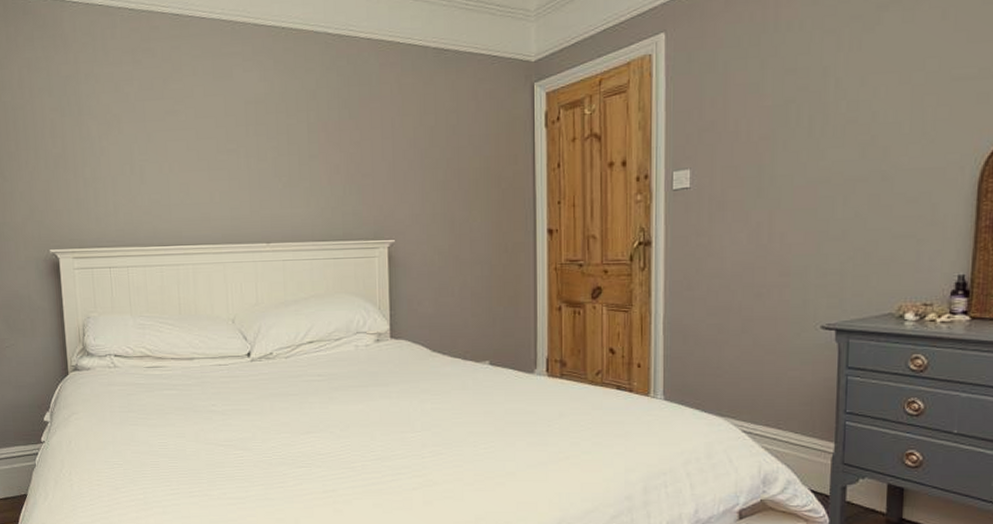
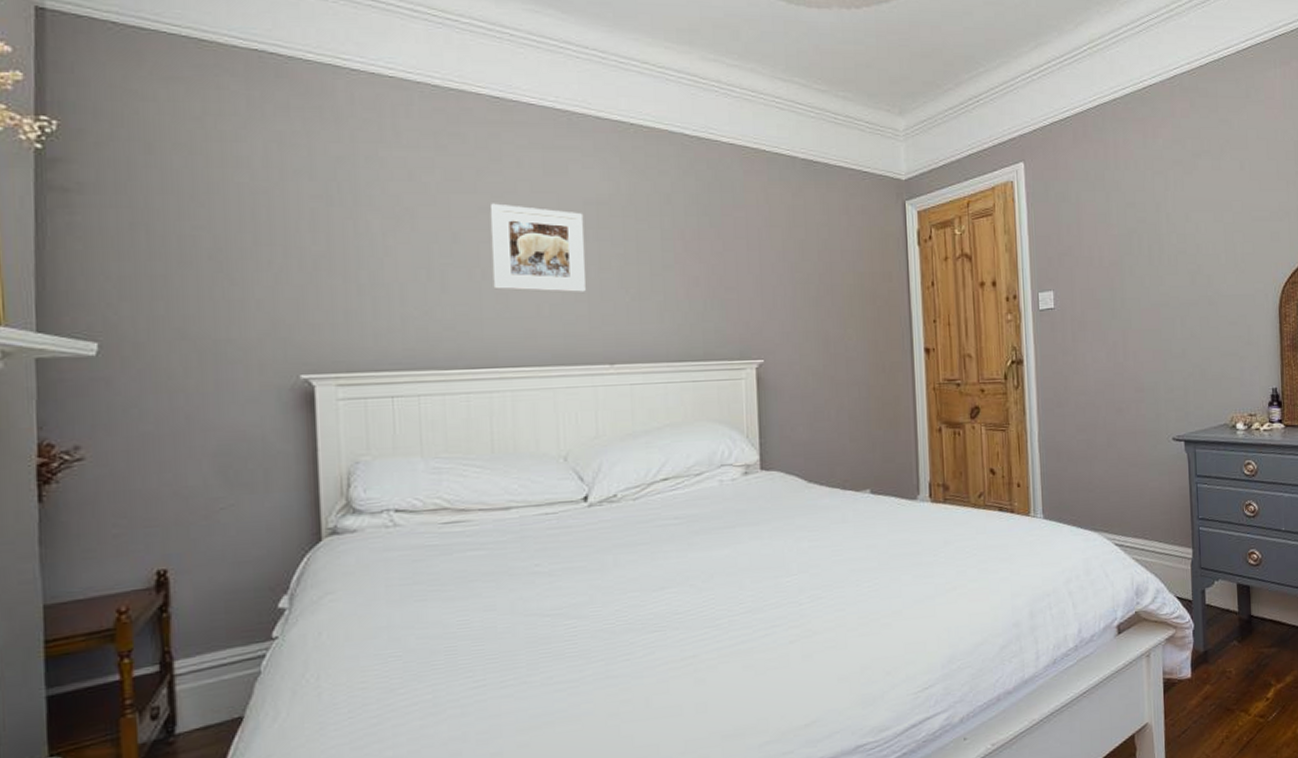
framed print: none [173,107,247,182] -> present [489,203,586,293]

